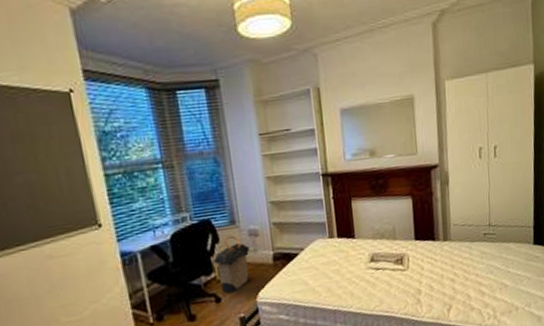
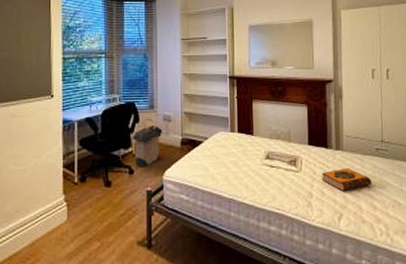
hardback book: none [430,257,481,283] -> present [322,168,373,191]

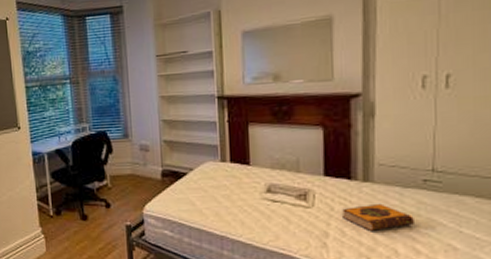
laundry hamper: present [132,118,163,168] -> none [106,148,140,201]

